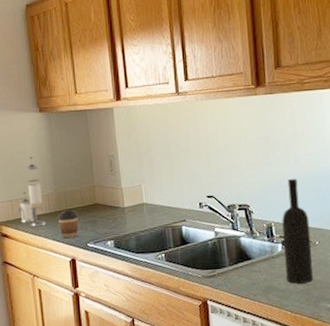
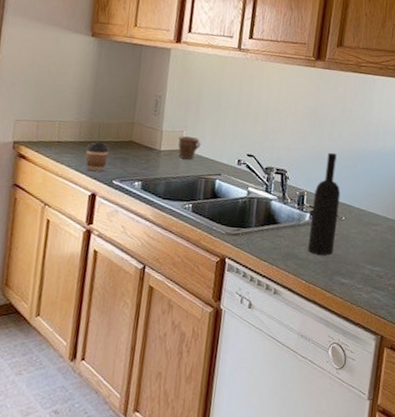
coffee maker: present [19,156,47,227] -> none [43,79,78,154]
mug: none [138,189,161,212] -> present [177,136,201,160]

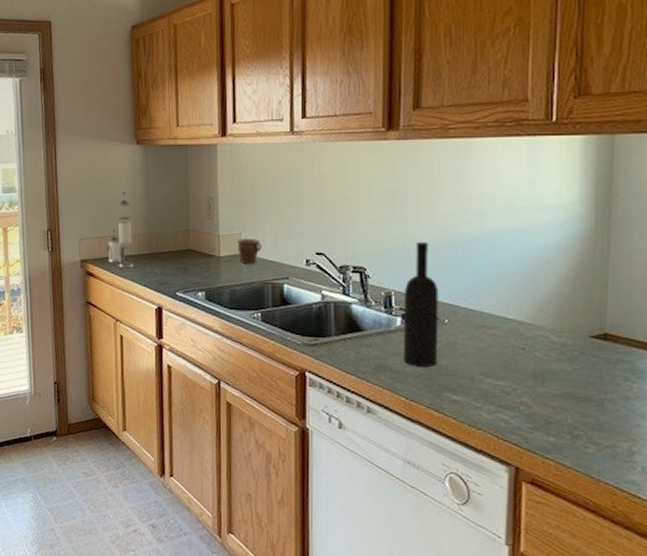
coffee maker: none [43,79,78,154] -> present [107,191,134,269]
coffee cup: present [85,142,110,172] -> none [146,253,169,284]

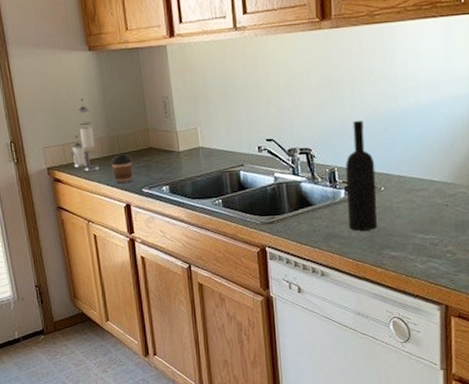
coffee cup: none [146,253,169,284] -> present [111,154,133,184]
mug: present [237,239,262,264] -> none [194,132,217,156]

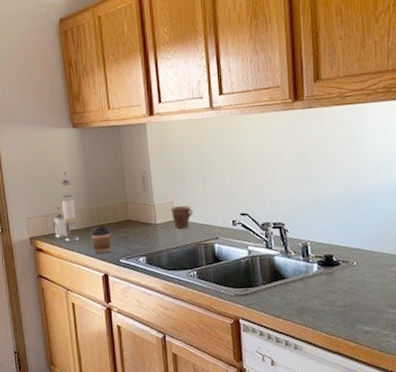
mug: none [194,132,217,156] -> present [171,206,193,229]
wine bottle: present [346,120,377,231] -> none [318,196,350,305]

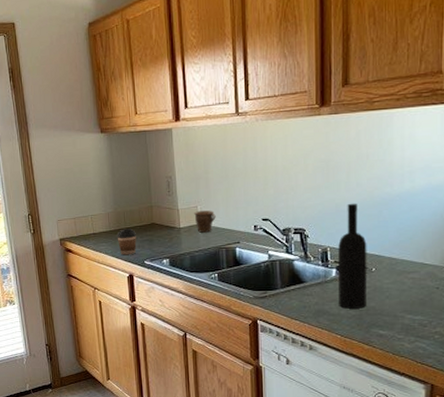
coffee maker: present [53,172,80,242] -> none [81,176,107,244]
wine bottle: none [318,196,350,305] -> present [338,203,367,309]

